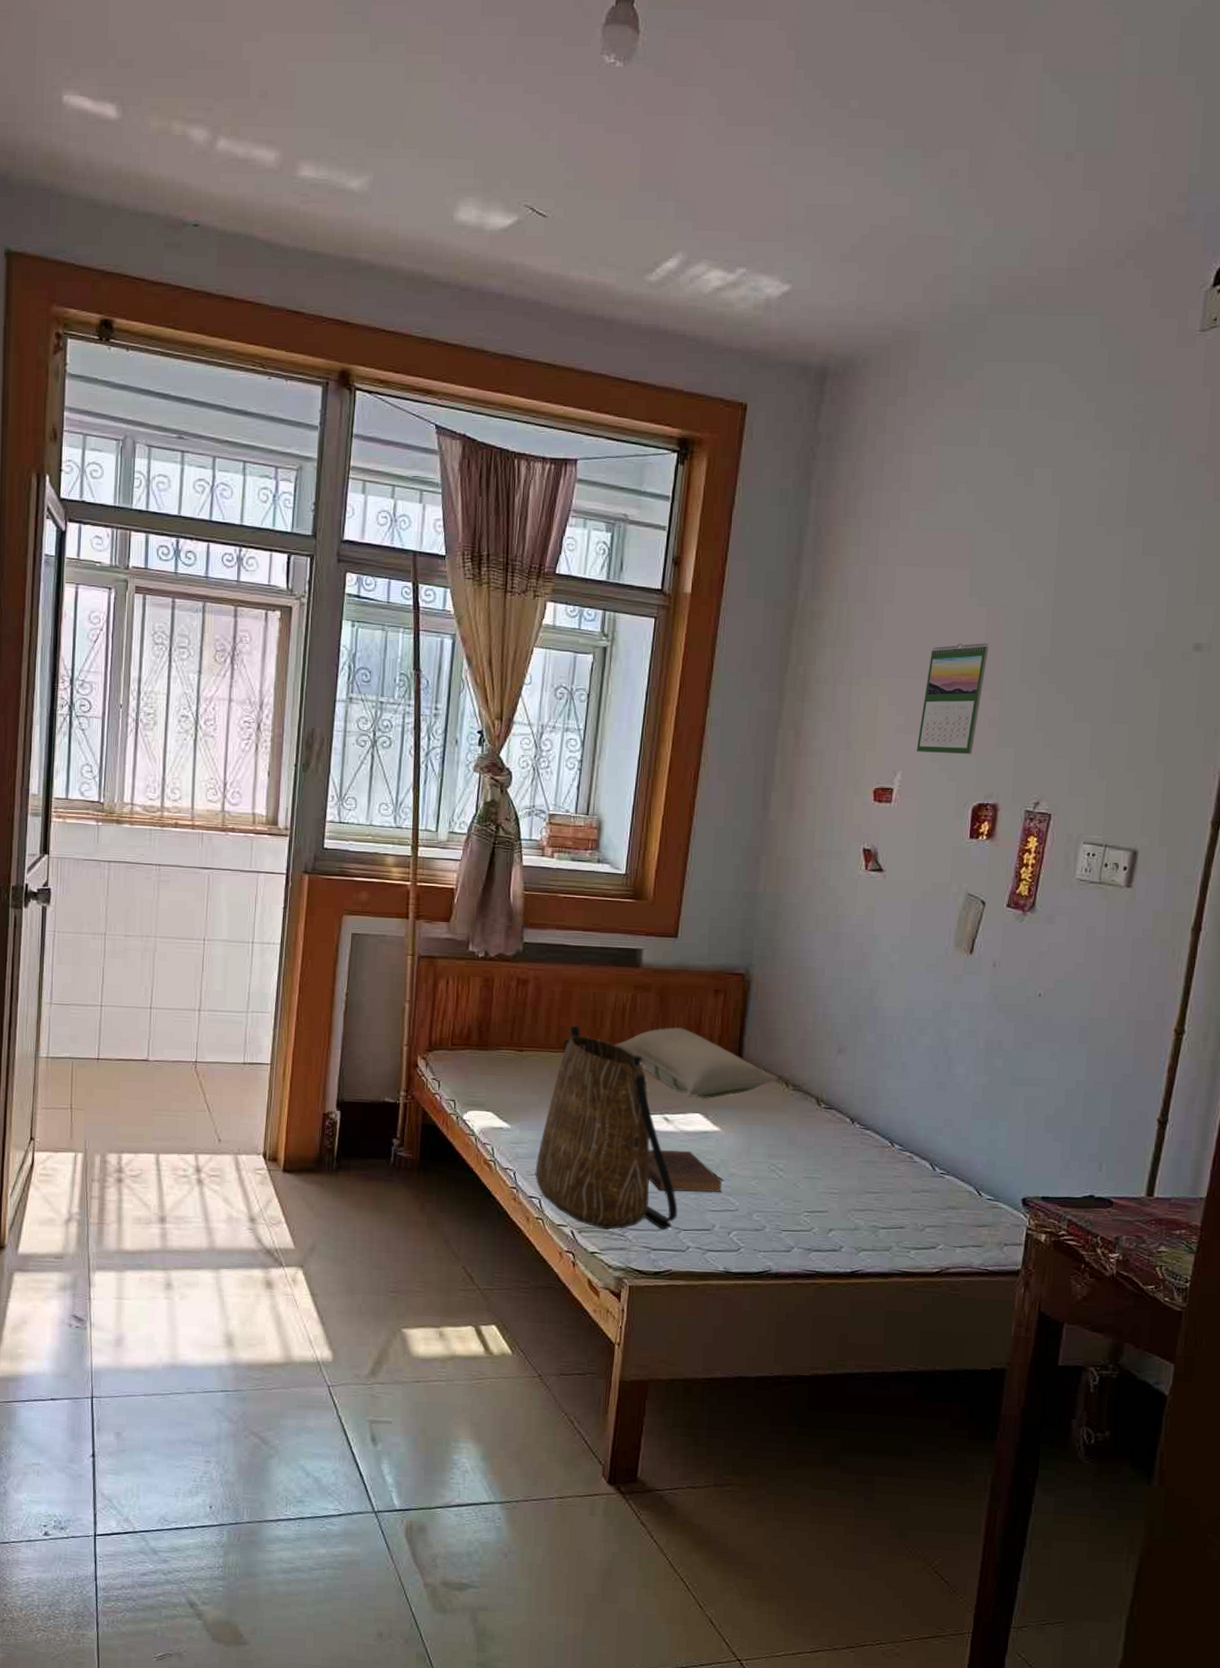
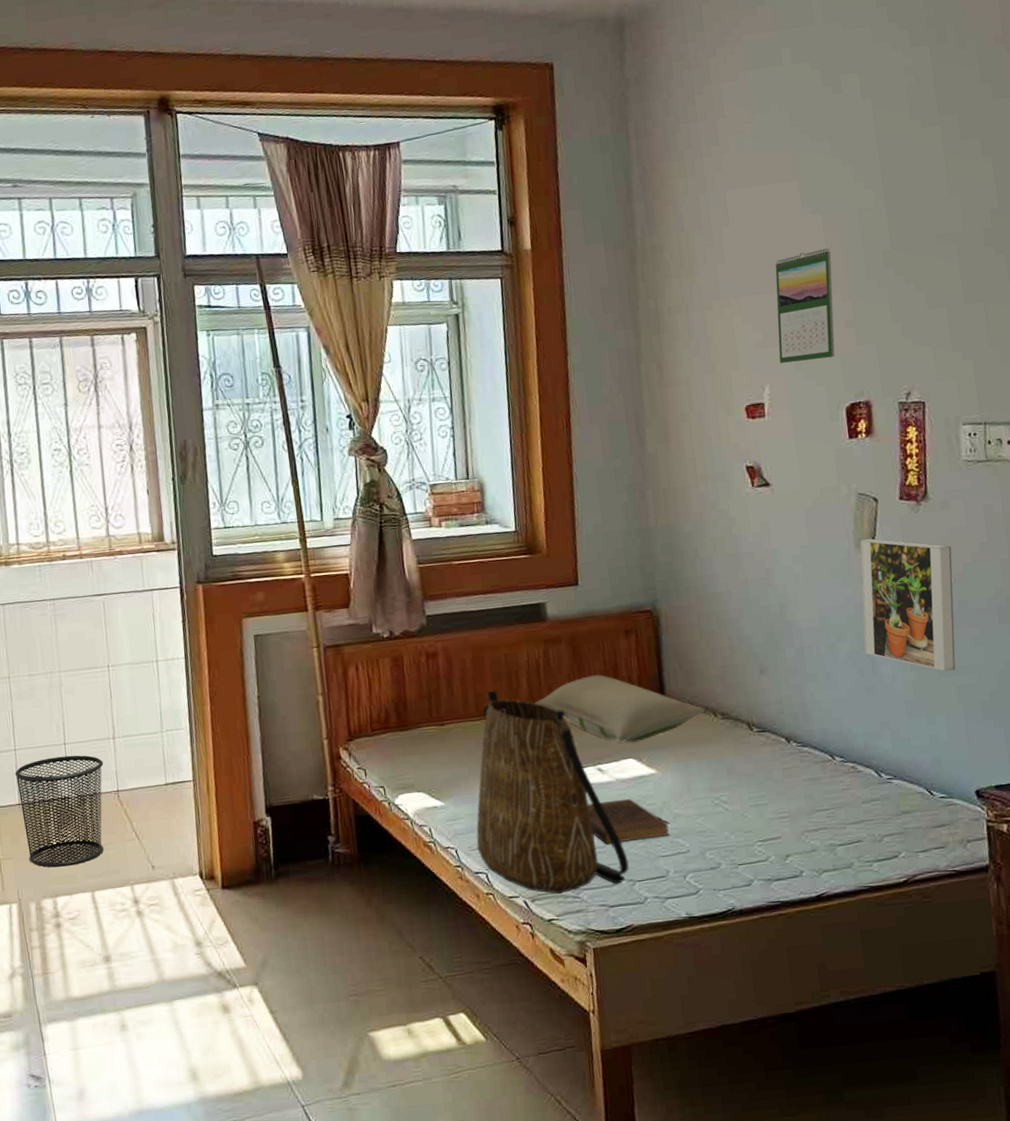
waste bin: none [98,1019,186,1126] -> present [15,755,104,868]
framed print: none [942,939,1048,1081] -> present [860,538,956,672]

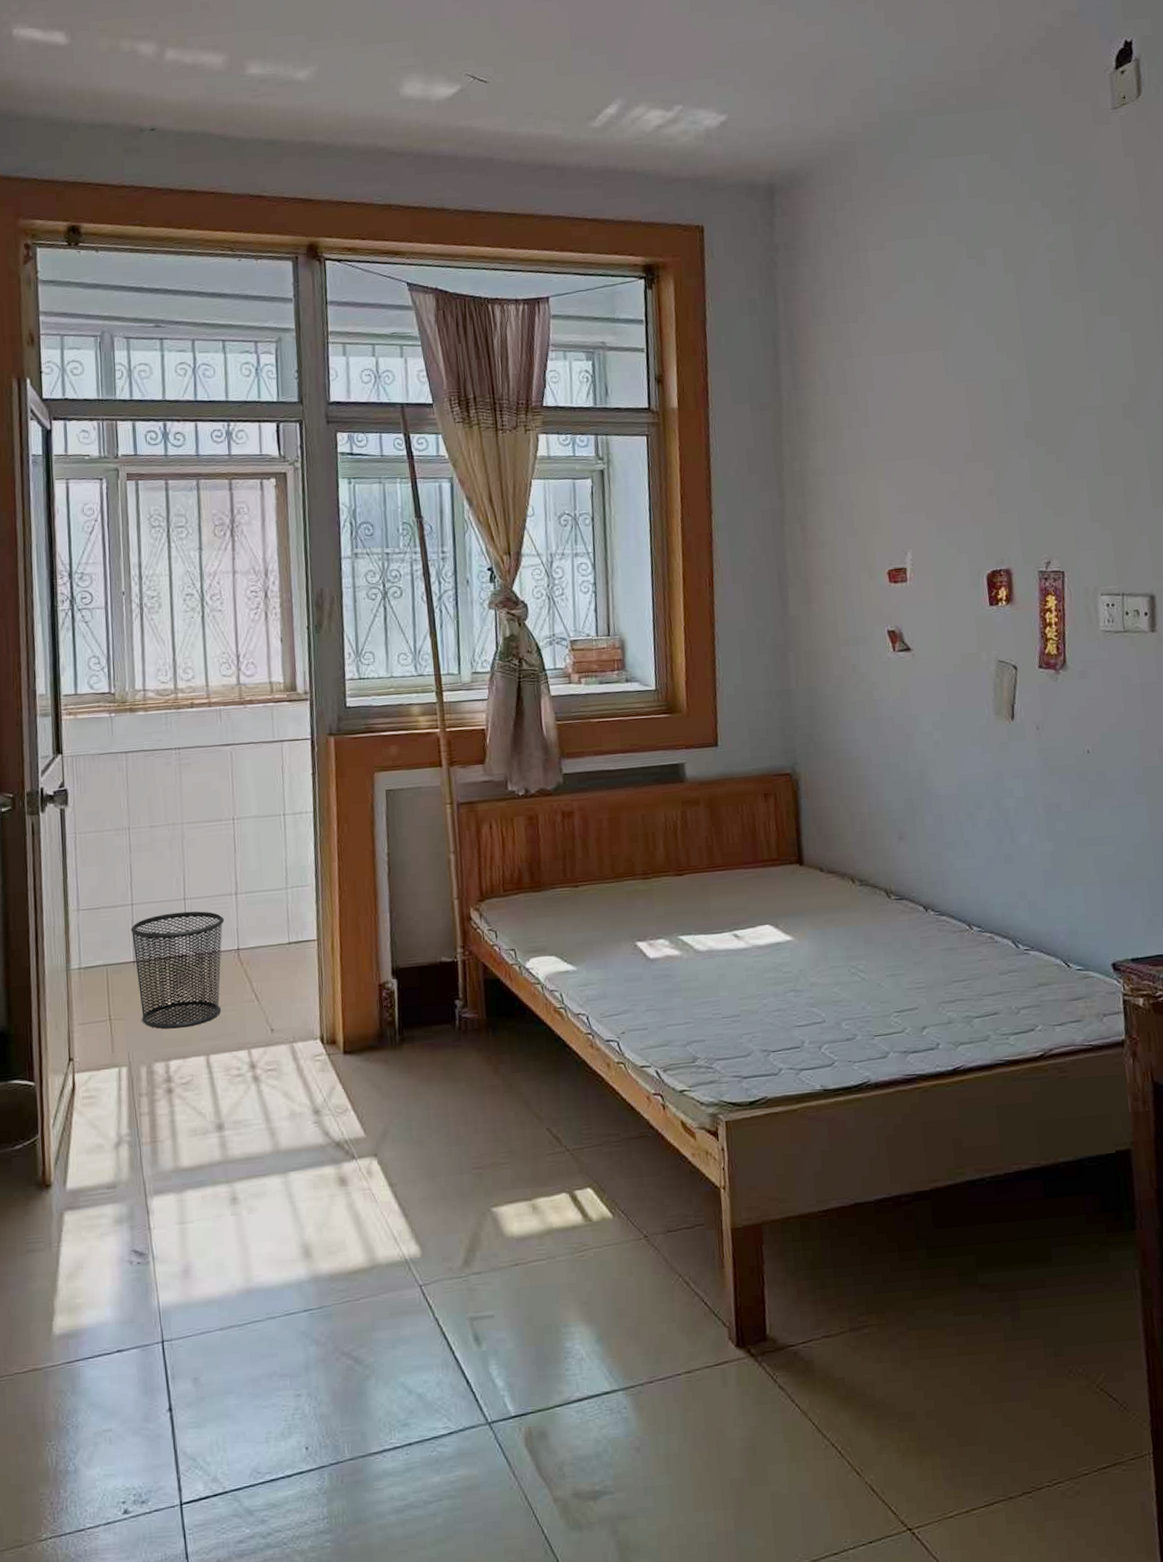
tote bag: present [476,690,629,894] -> none [608,852,764,1064]
pillow: present [535,674,706,743] -> none [671,838,844,909]
book: present [588,798,669,844] -> none [723,965,805,1013]
calendar: present [775,248,835,363] -> none [919,417,977,529]
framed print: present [860,538,956,672] -> none [999,706,1093,842]

